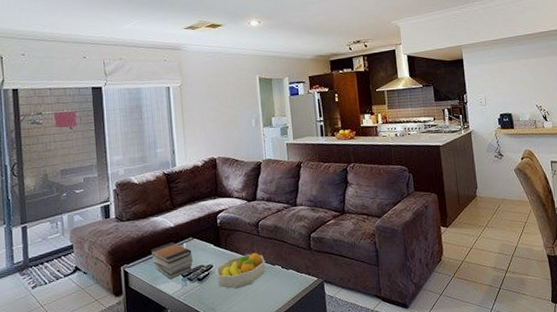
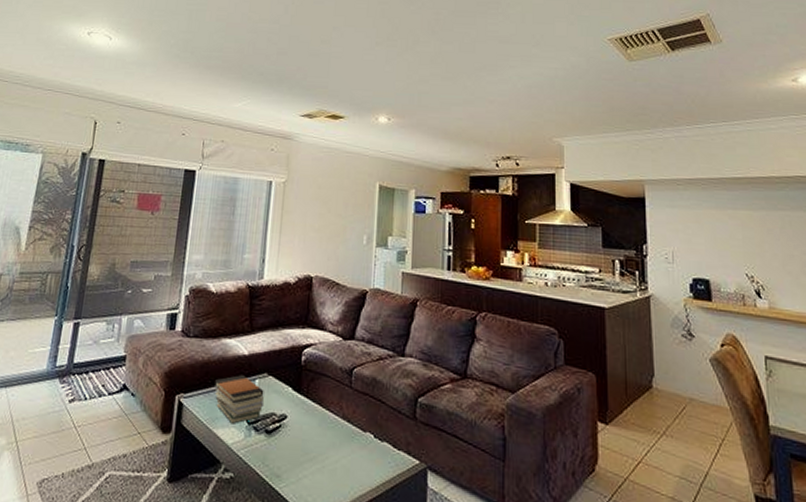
fruit bowl: present [216,252,266,289] -> none [289,408,354,455]

